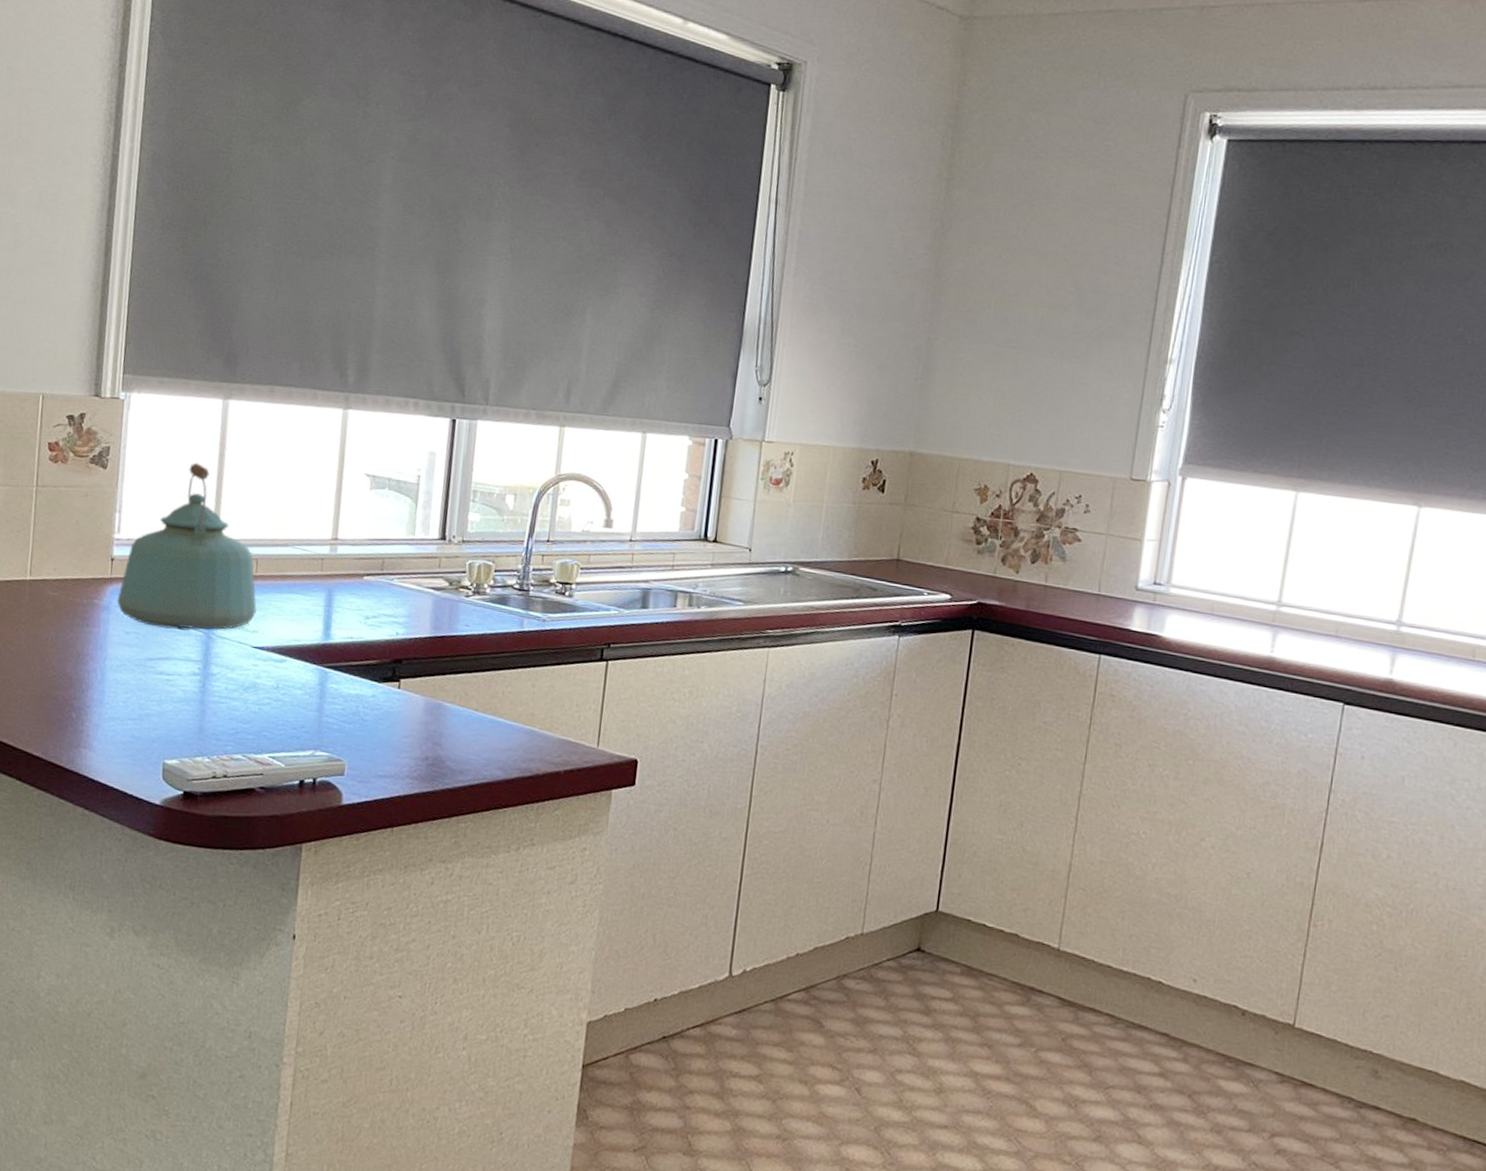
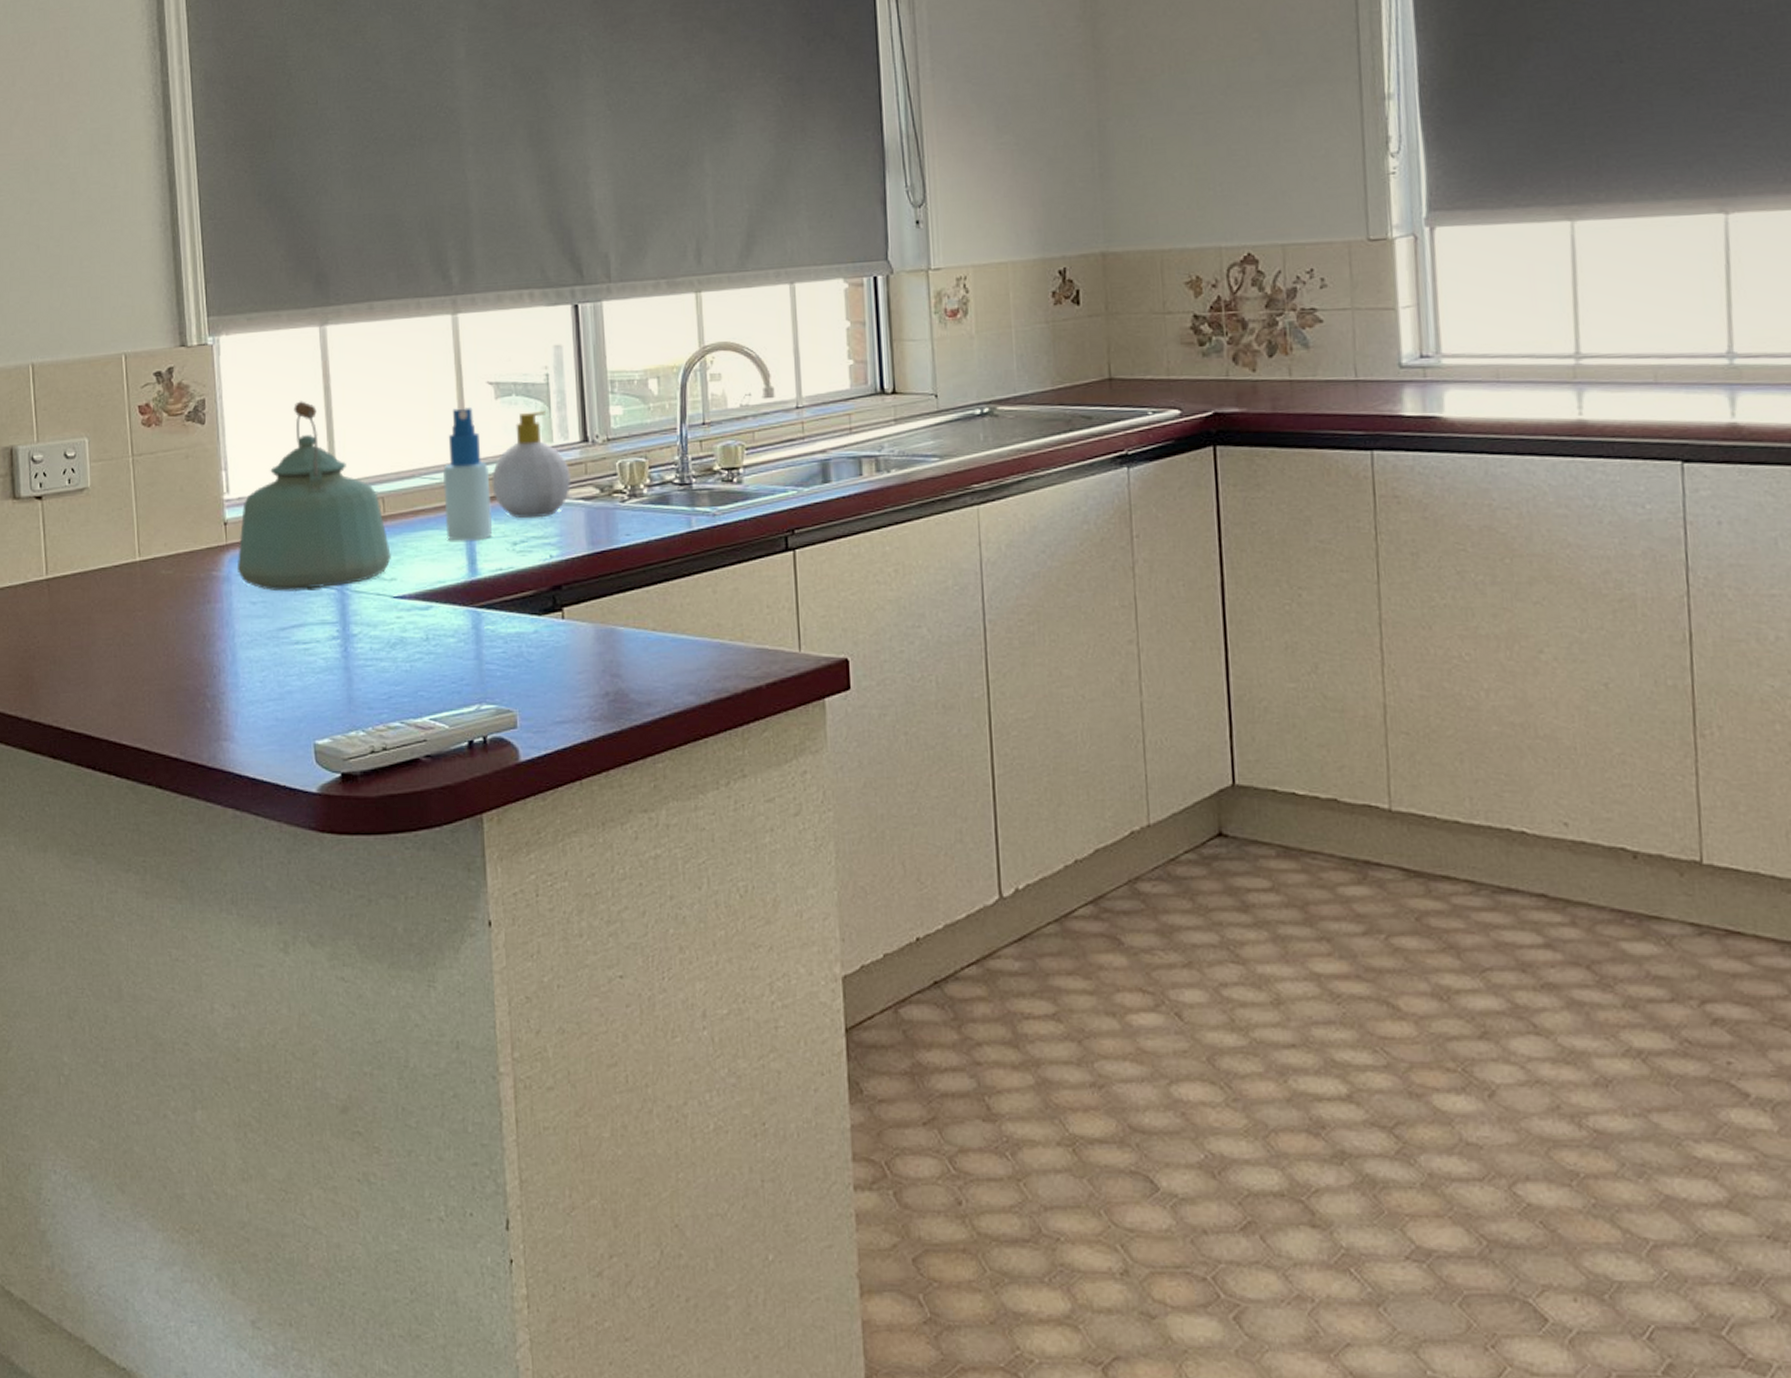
spray bottle: none [308,492,356,609] -> present [442,408,492,541]
soap bottle: none [355,505,426,600] -> present [492,410,572,519]

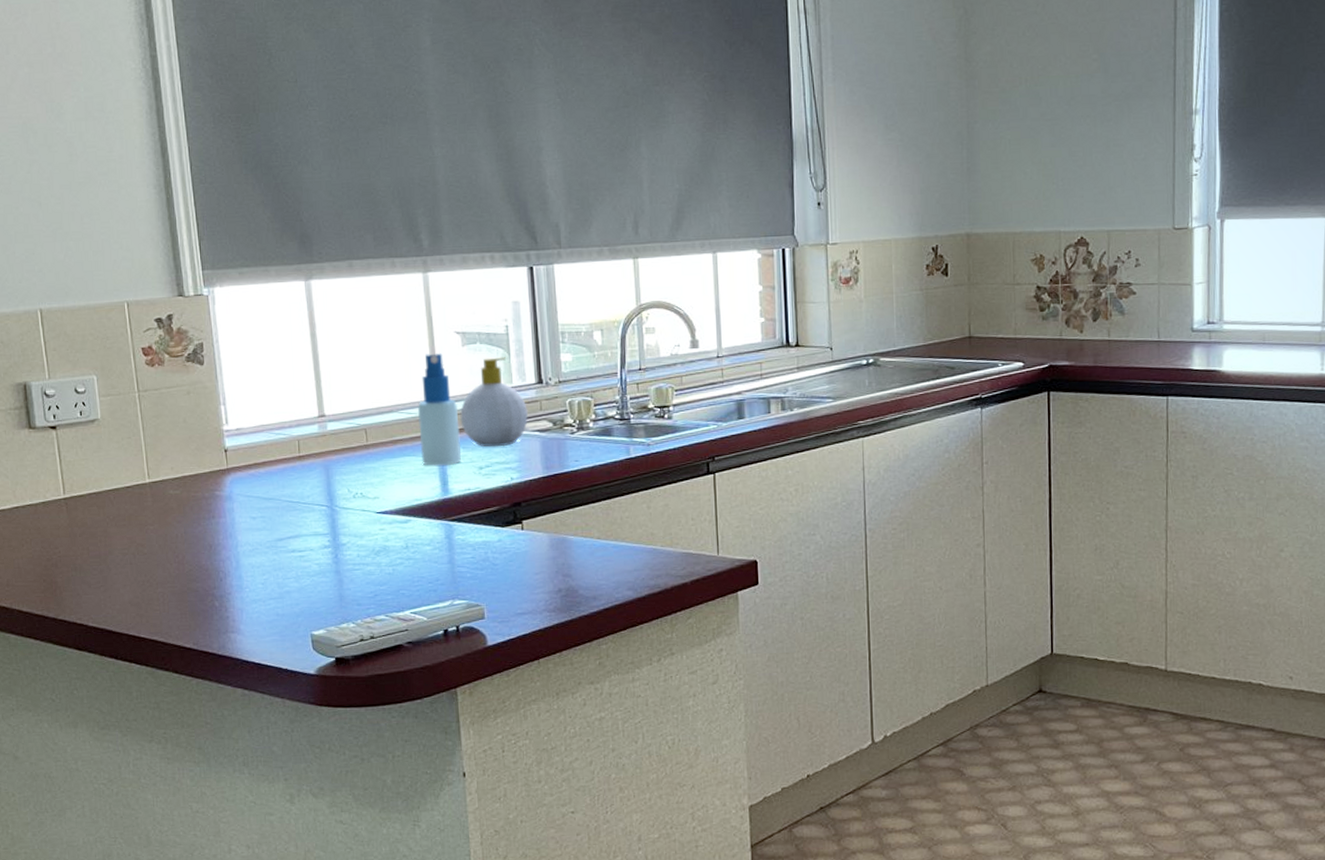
kettle: present [236,401,391,592] -> none [237,345,374,508]

